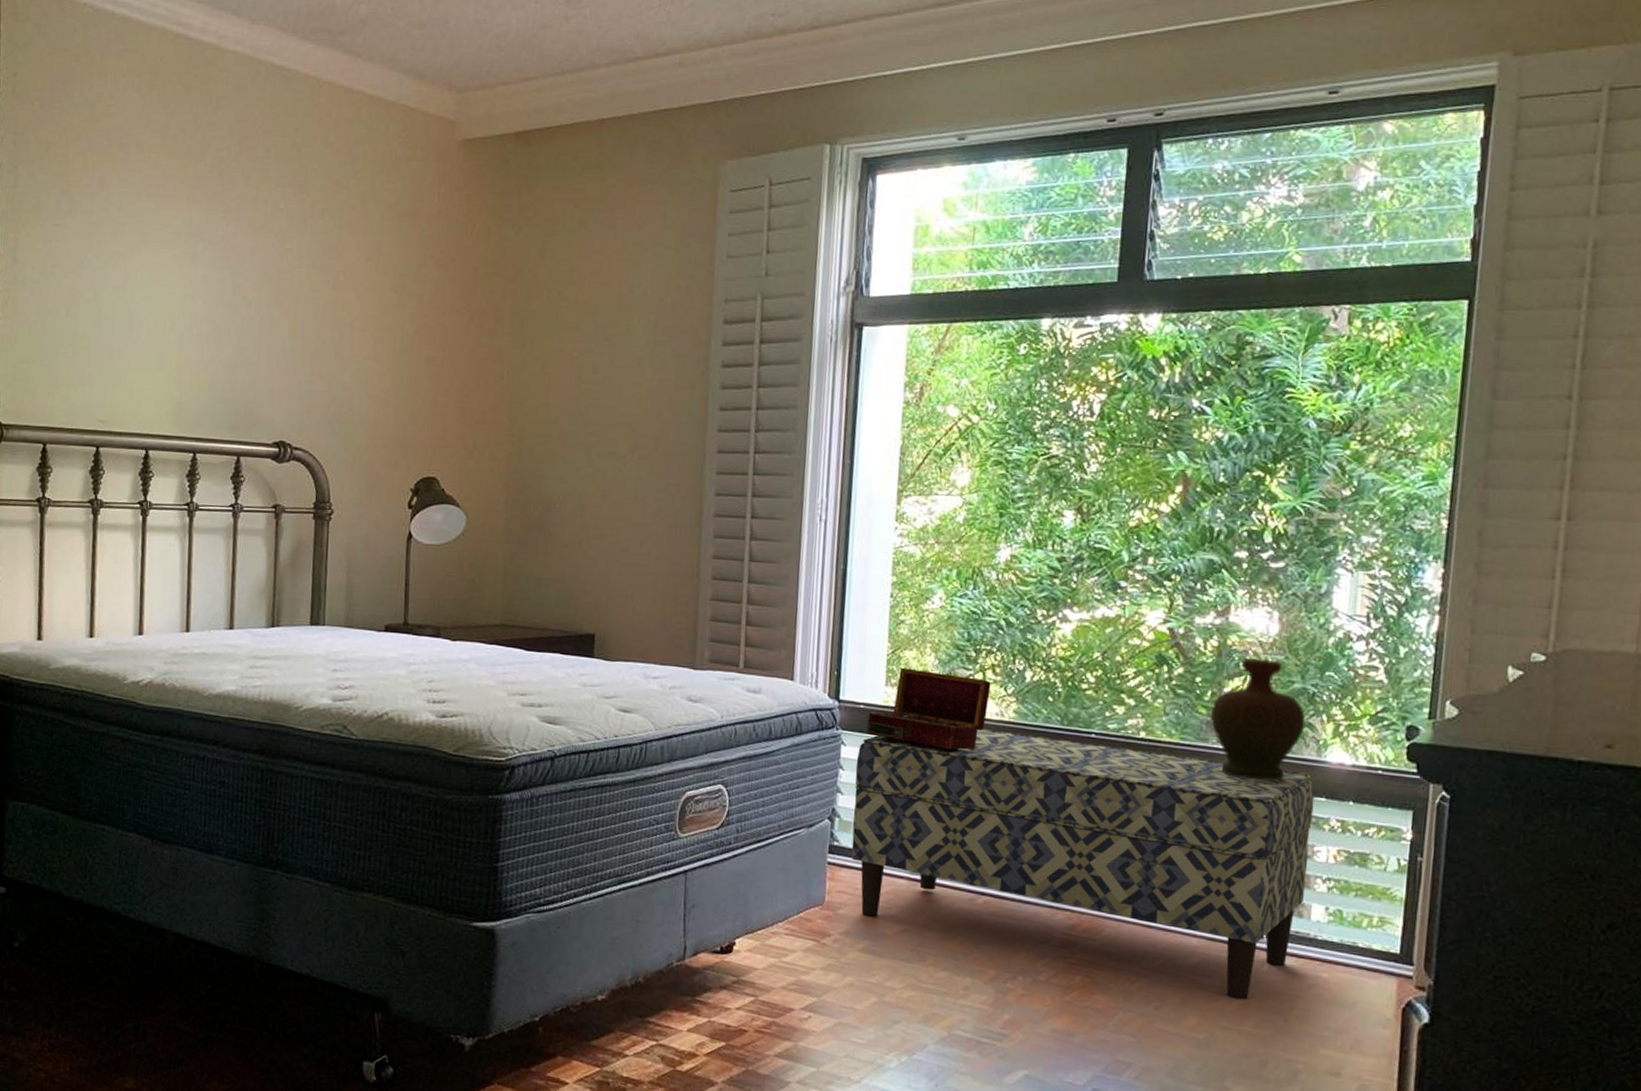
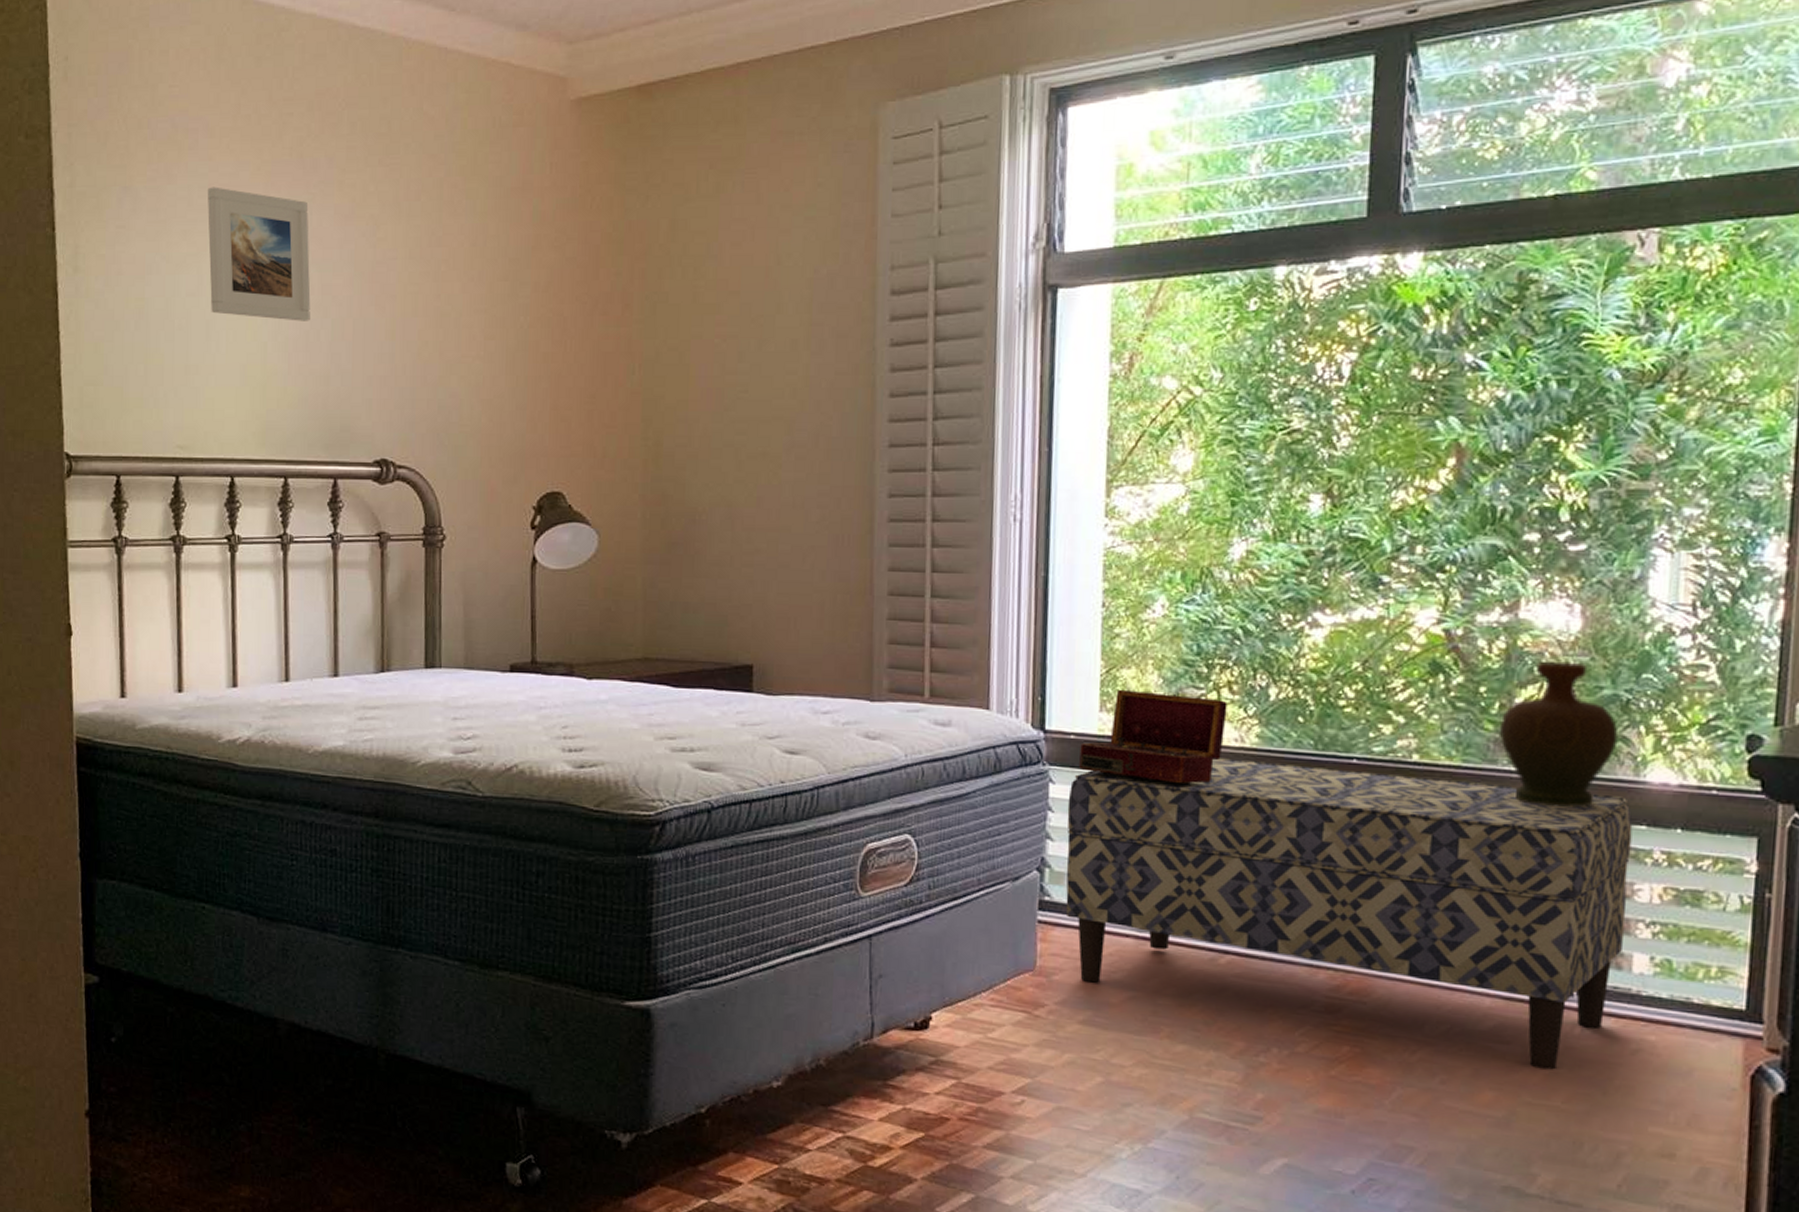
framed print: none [134,195,225,318] -> present [208,186,311,321]

